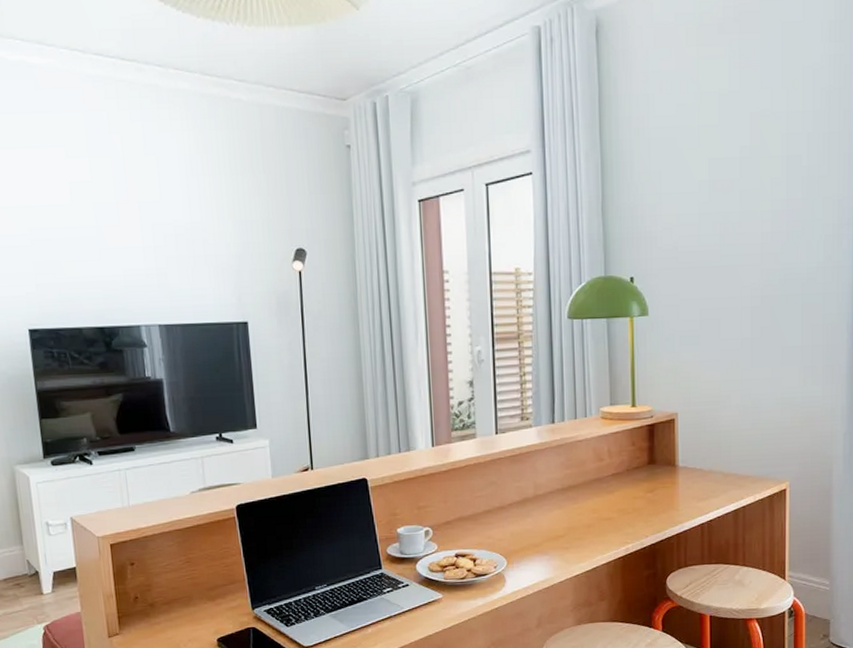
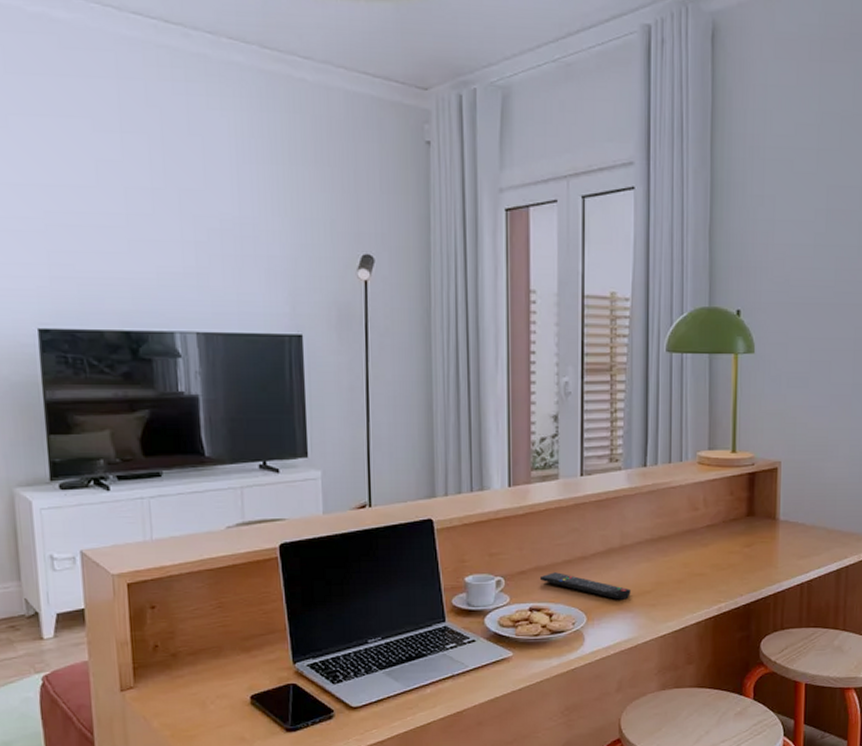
remote control: none [464,521,545,544] -> present [540,572,631,600]

